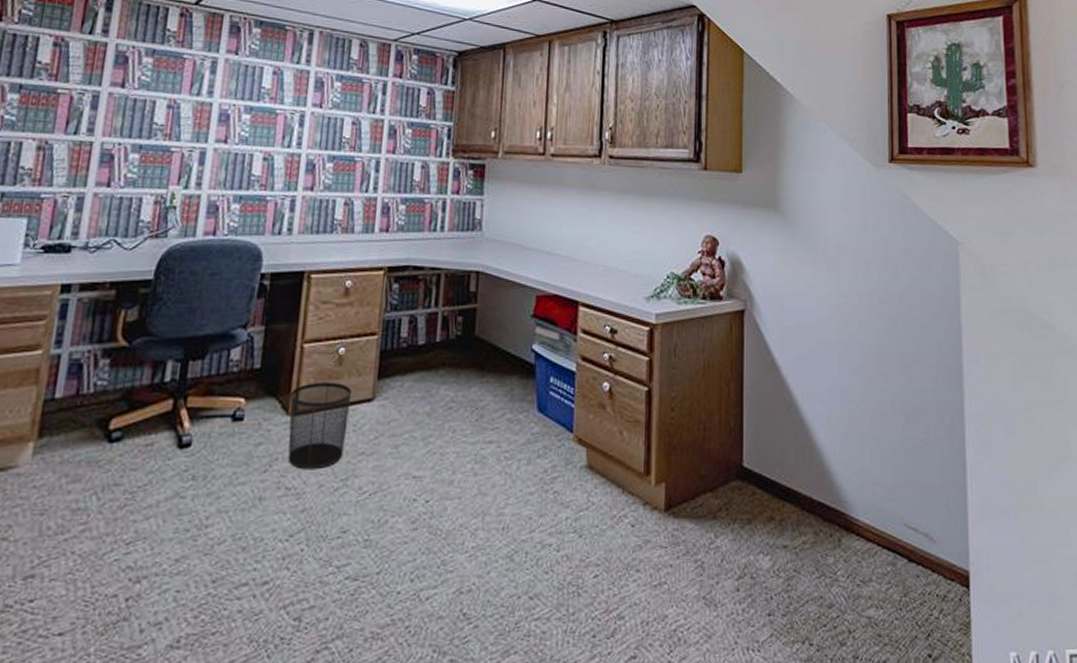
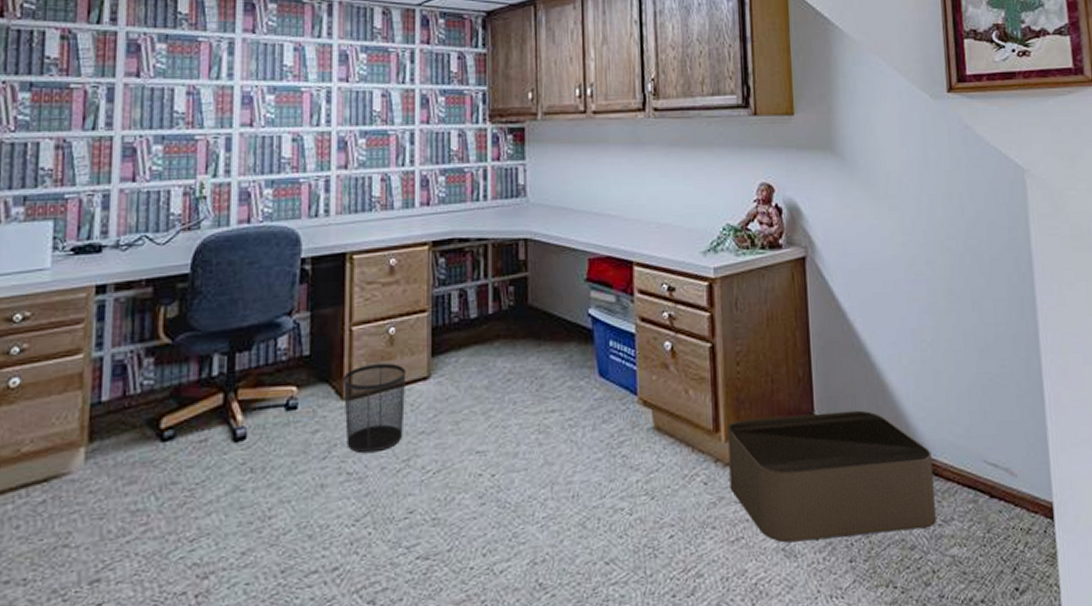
storage bin: none [656,464,855,591] -> present [727,410,936,543]

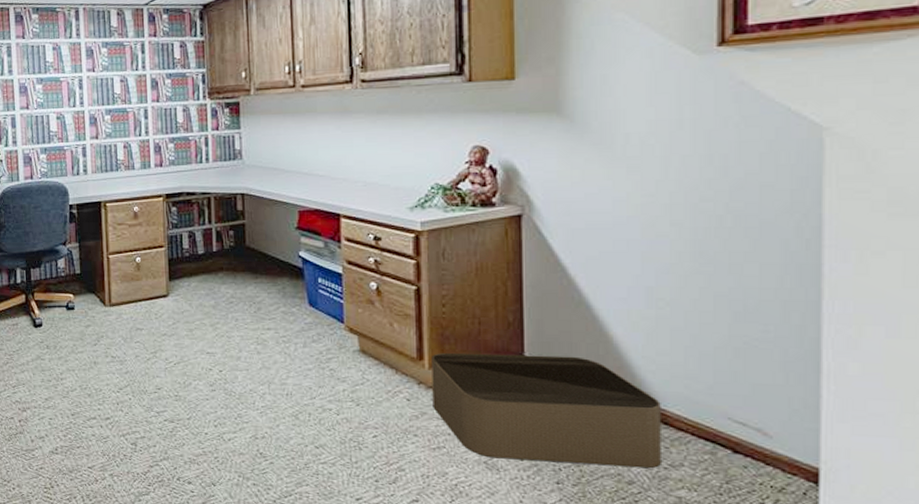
waste bin: present [342,363,407,454] -> none [104,283,151,345]

